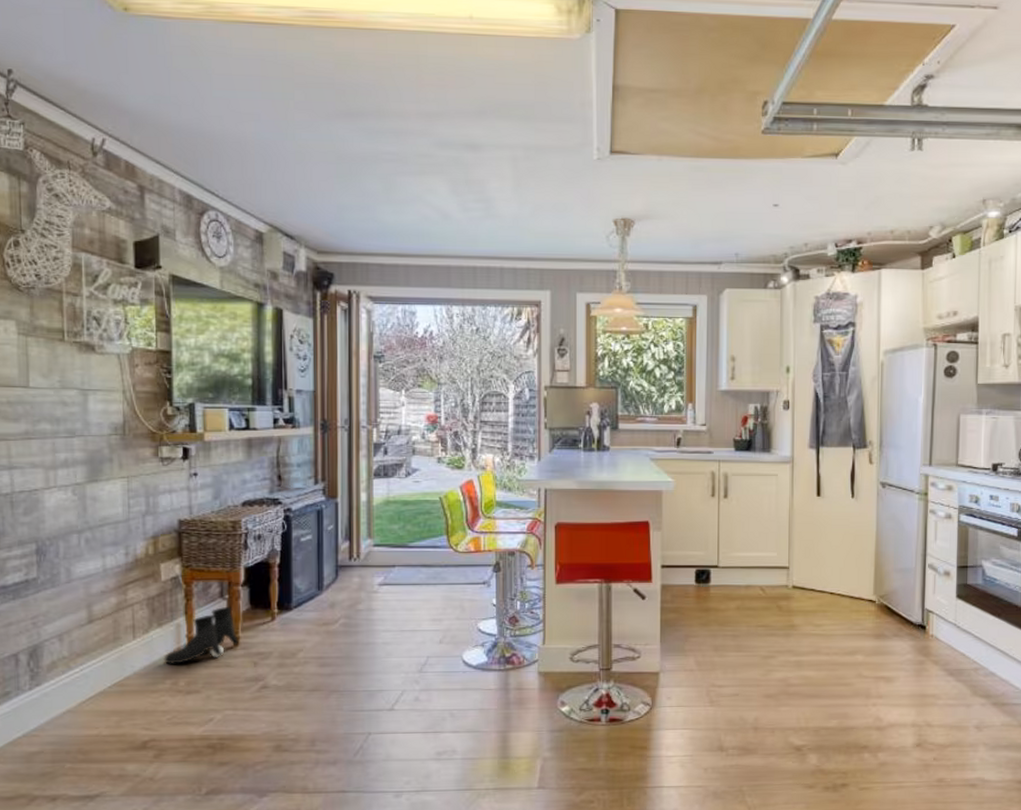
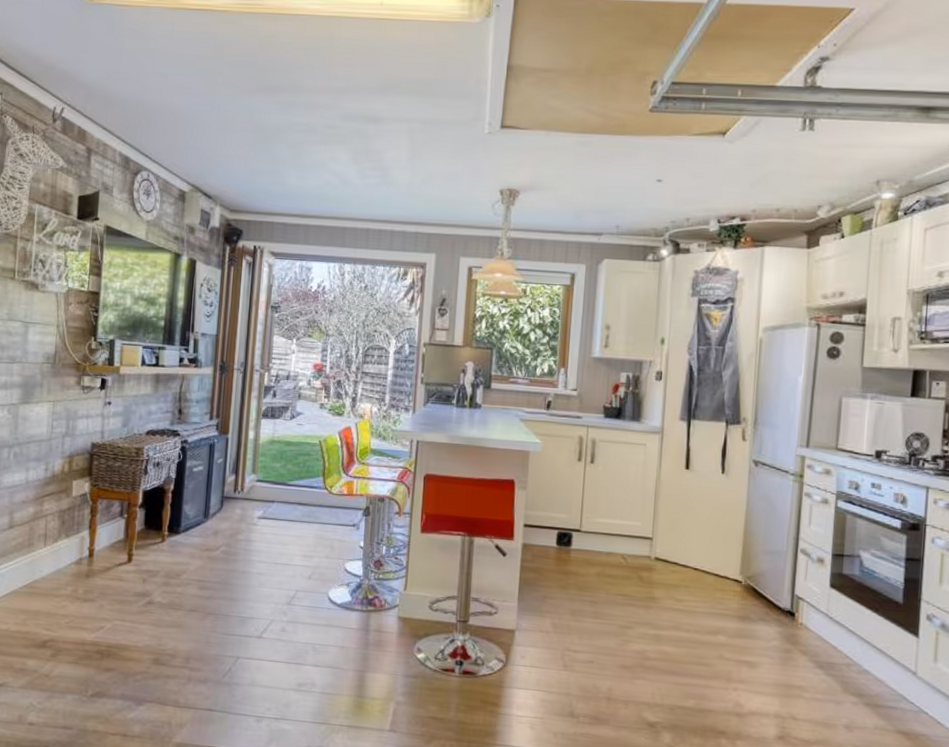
boots: present [163,606,239,664] -> none [67,525,132,573]

